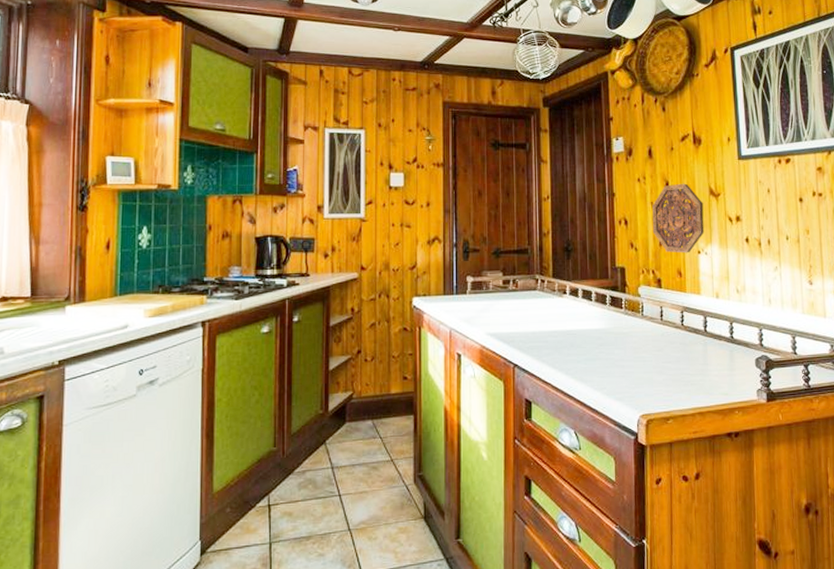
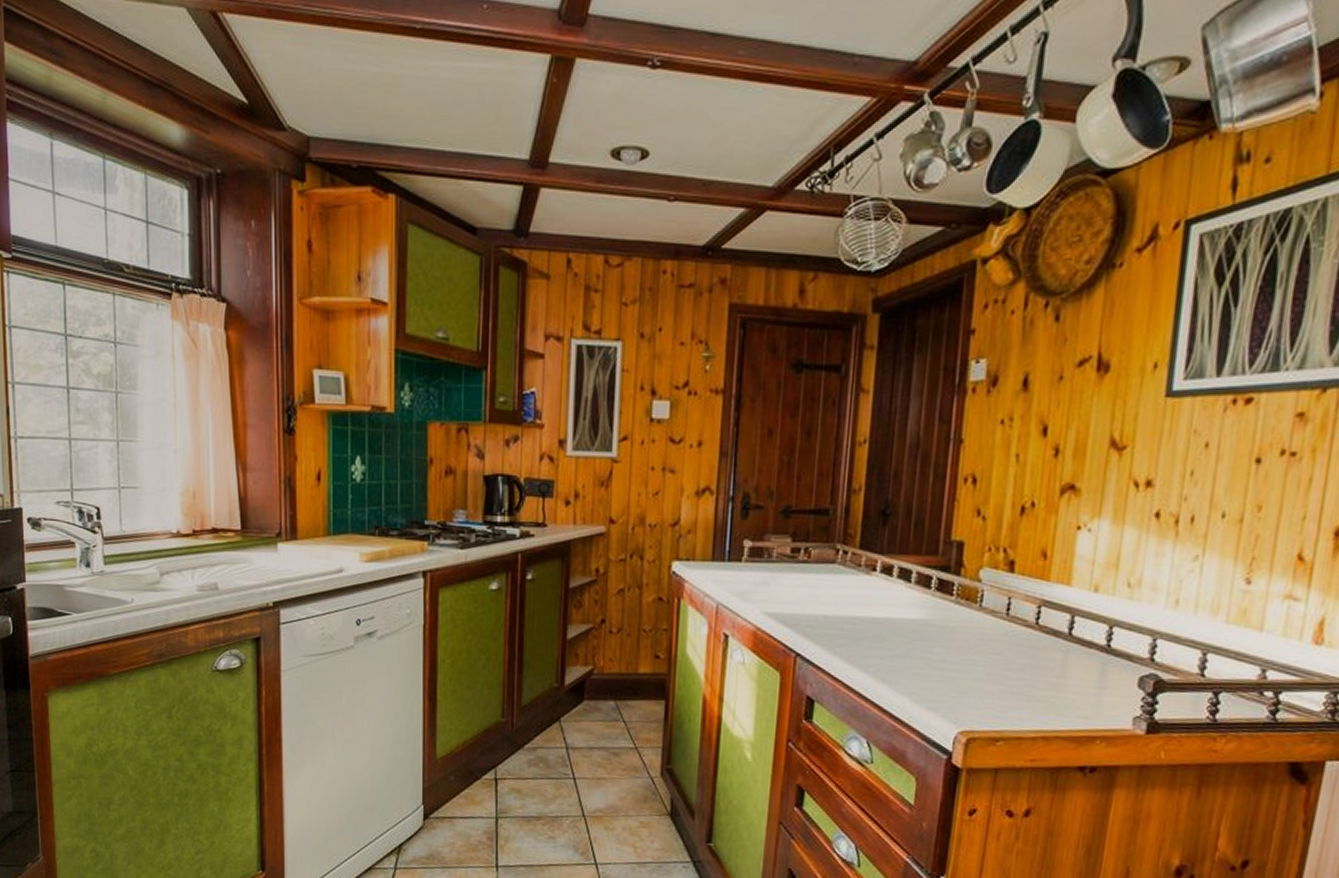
decorative platter: present [652,183,705,253] -> none [1012,428,1097,528]

